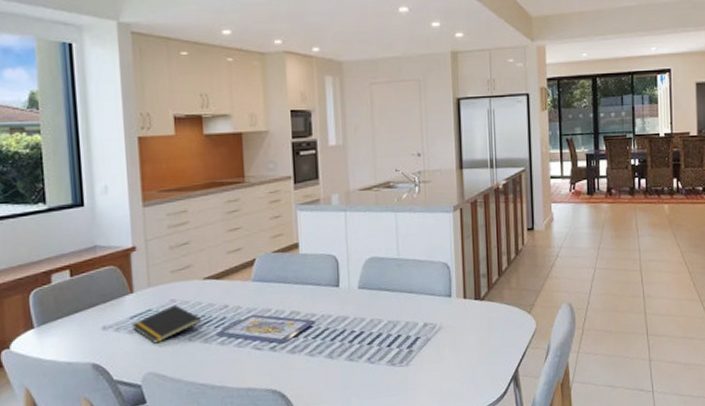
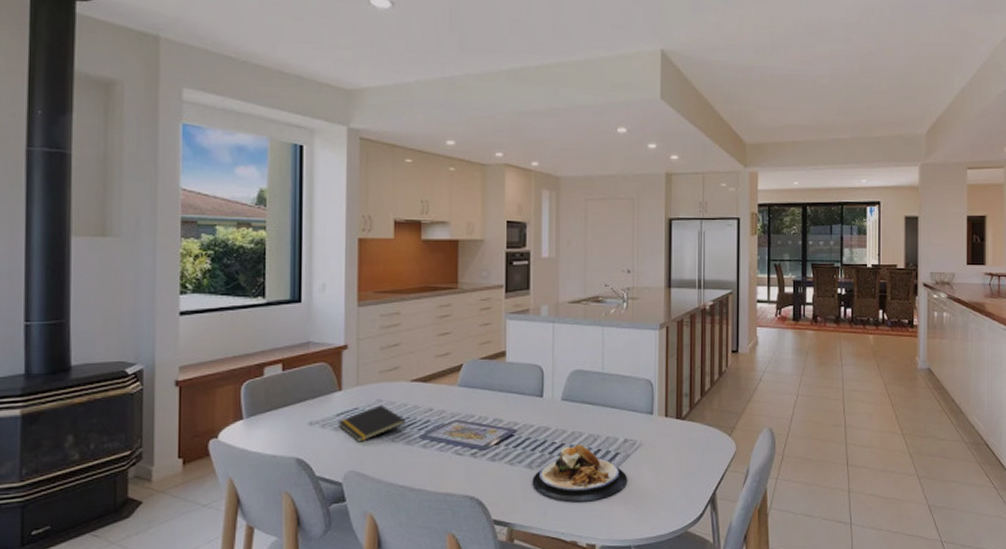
plate: none [334,331,430,388] -> present [532,444,628,502]

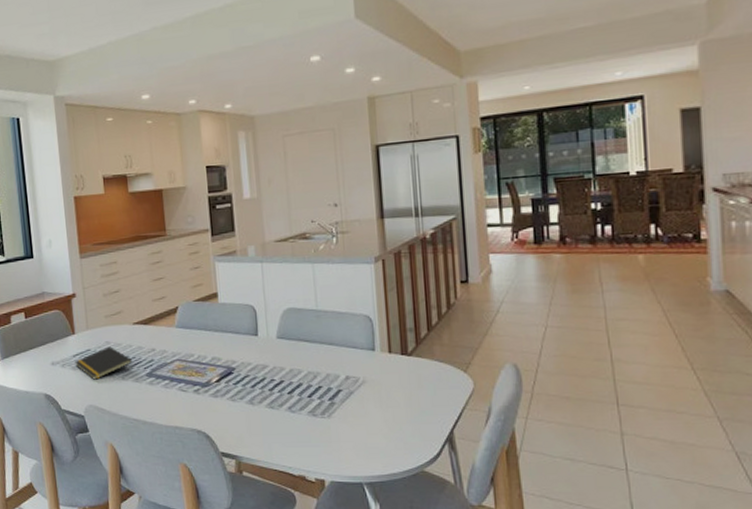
plate: present [532,444,628,502] -> none [255,381,353,438]

